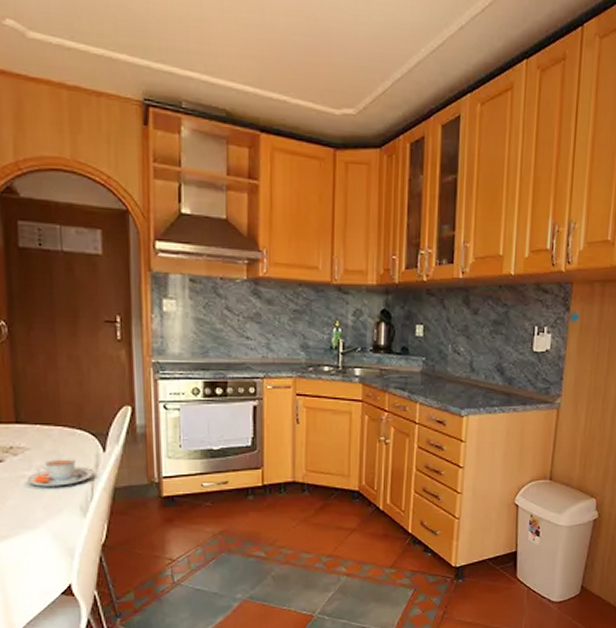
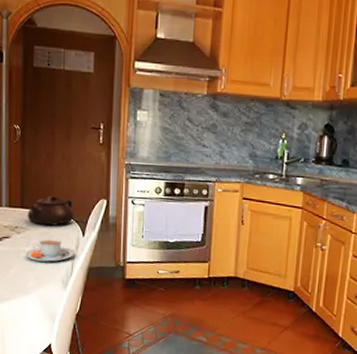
teapot: none [25,406,90,442] -> present [27,196,74,226]

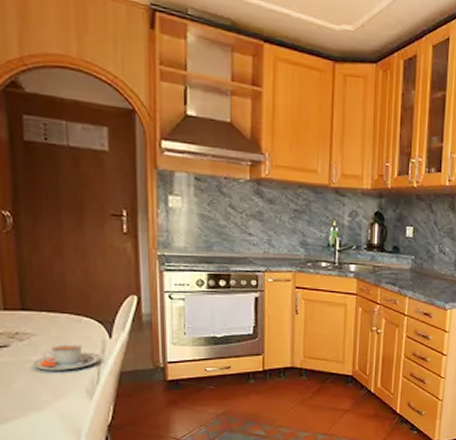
teapot: present [27,196,74,226] -> none [31,294,96,329]

